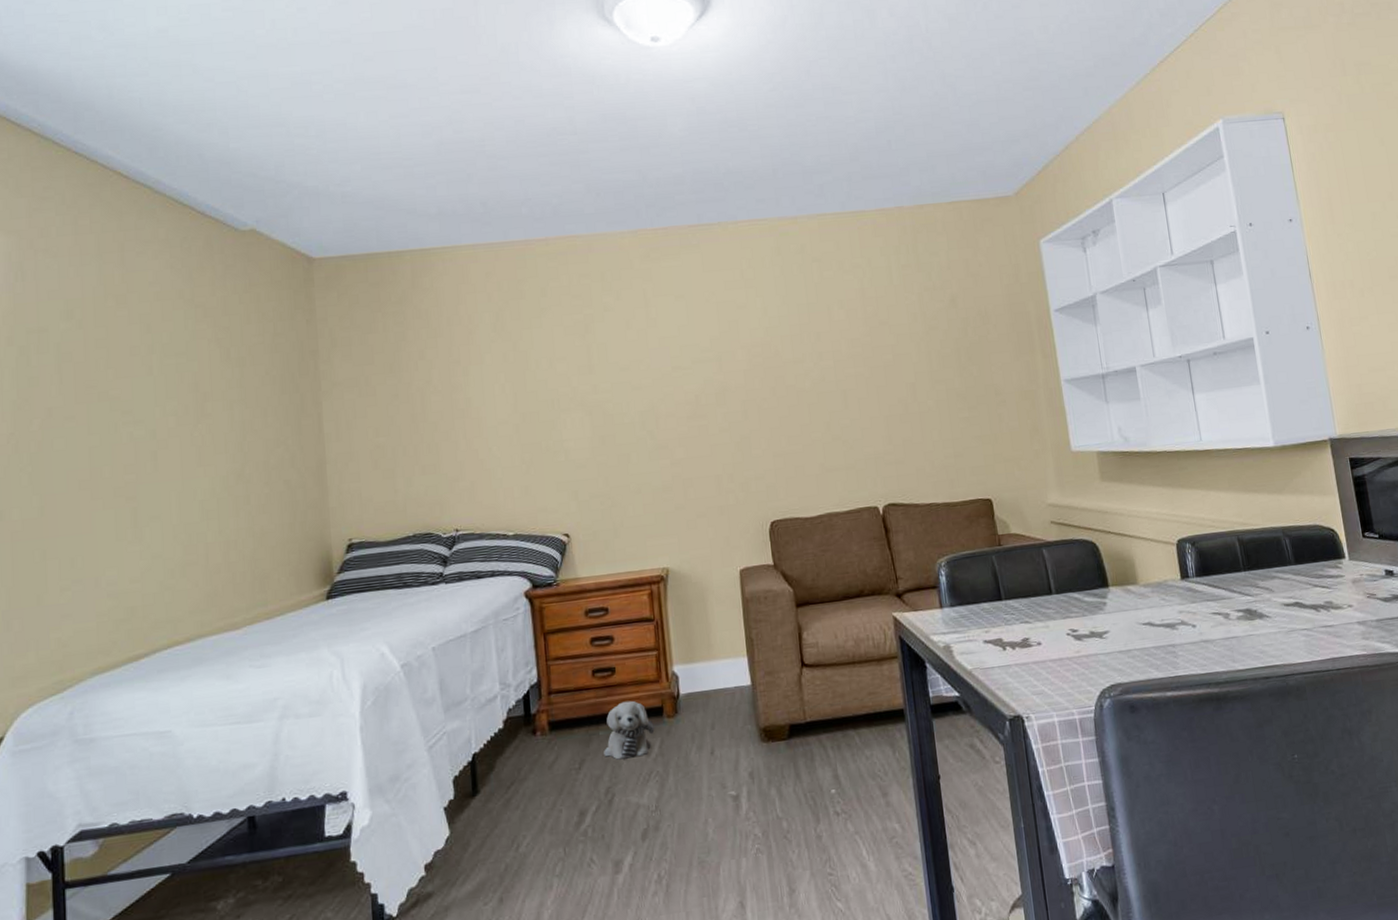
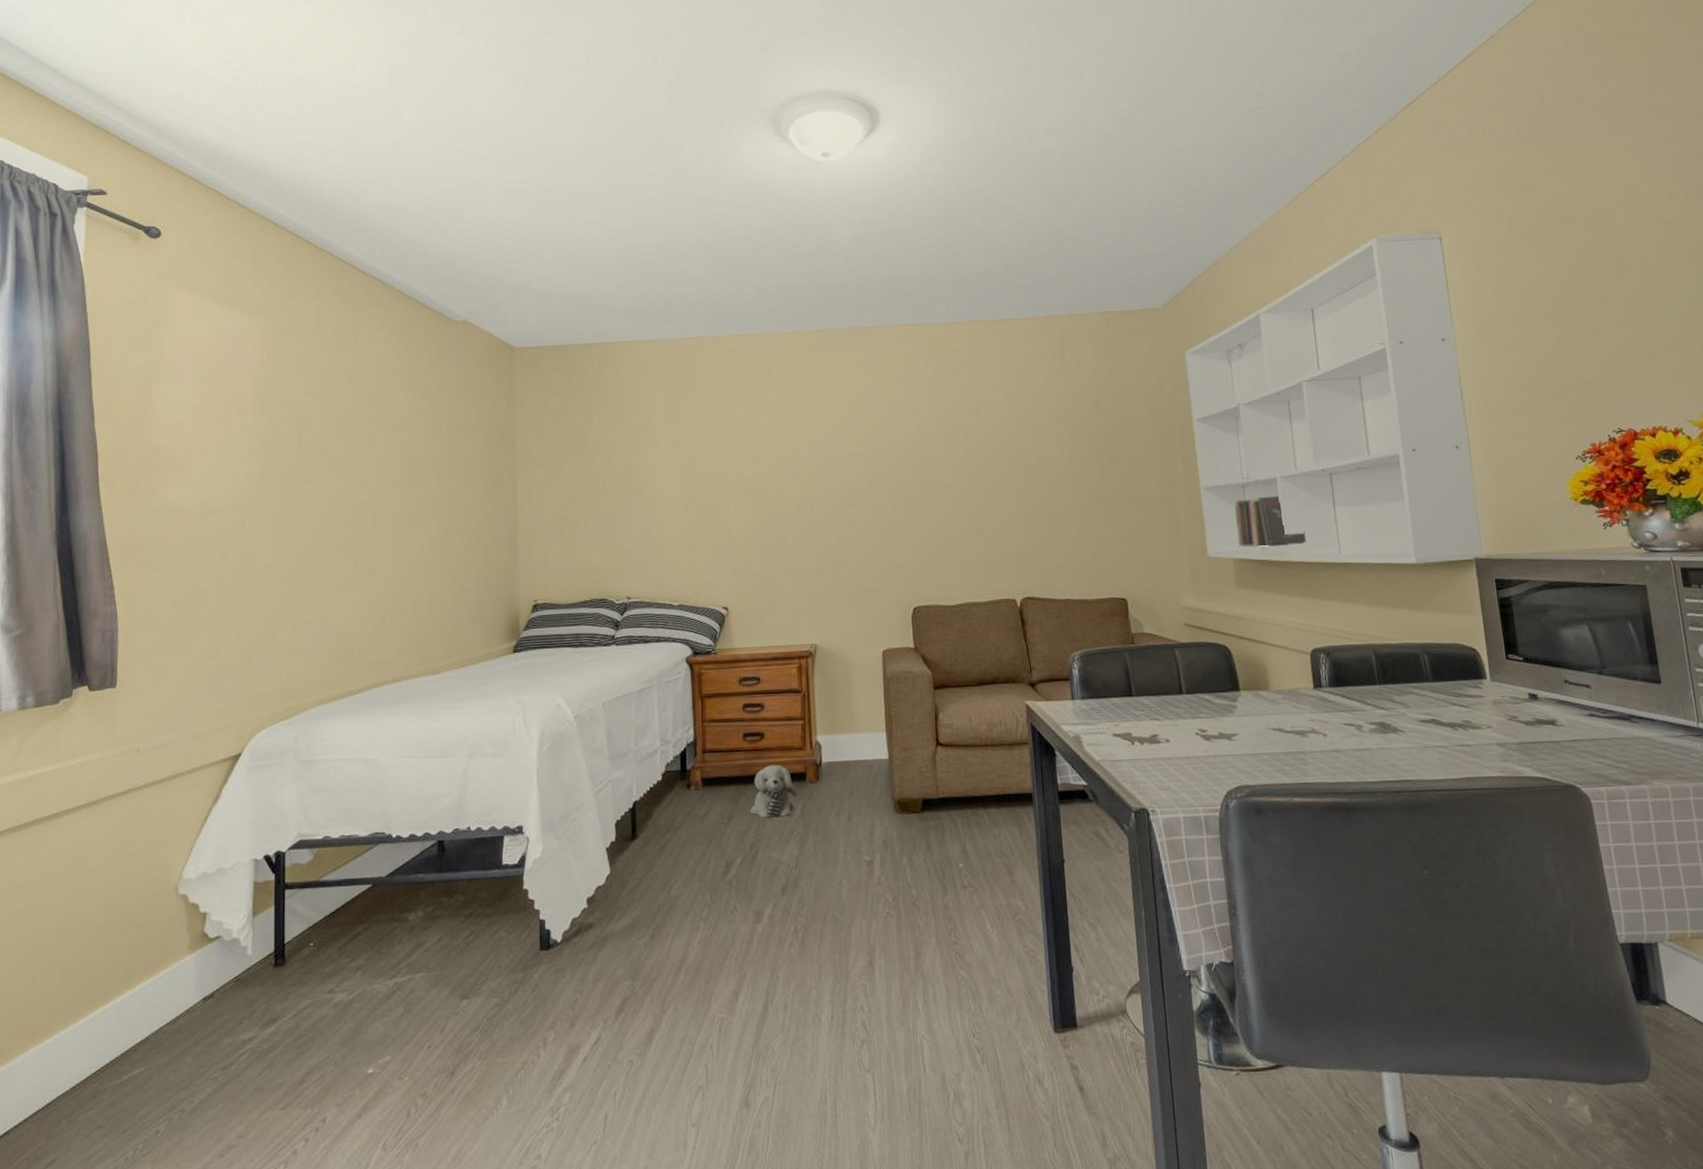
books: none [1096,386,1168,439] -> present [1235,496,1307,547]

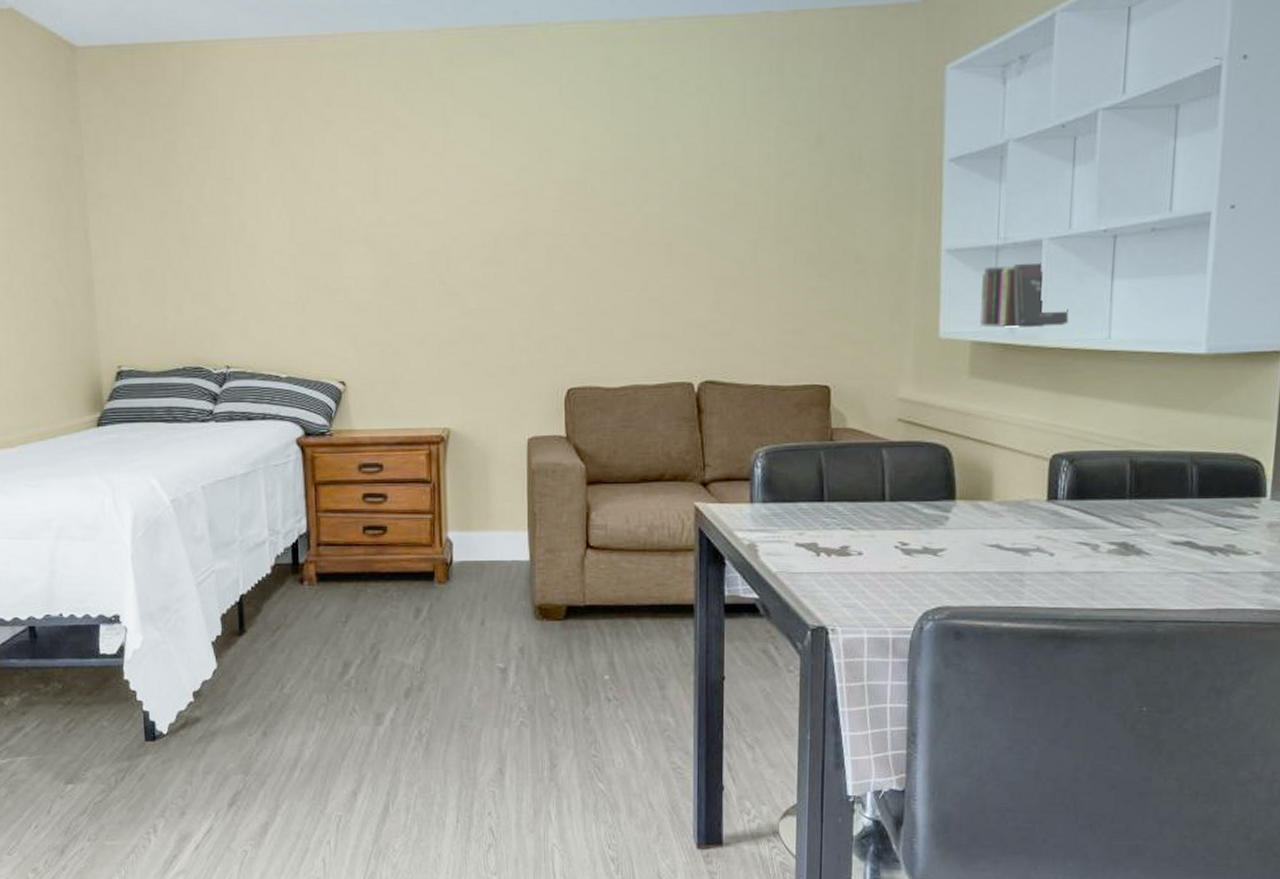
plush toy: present [750,764,797,818] -> none [371,562,424,618]

